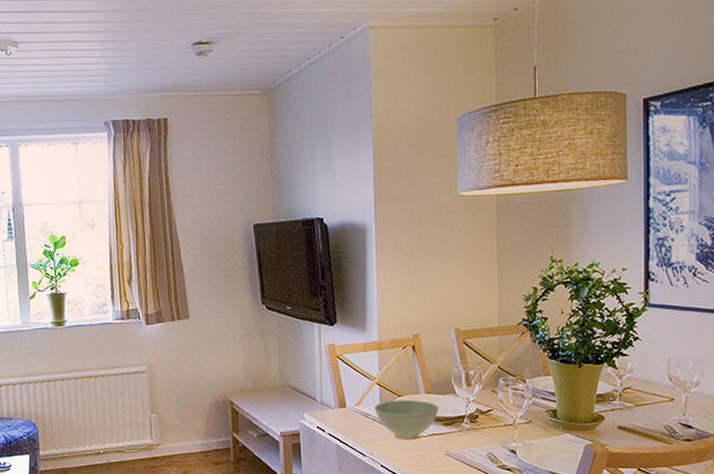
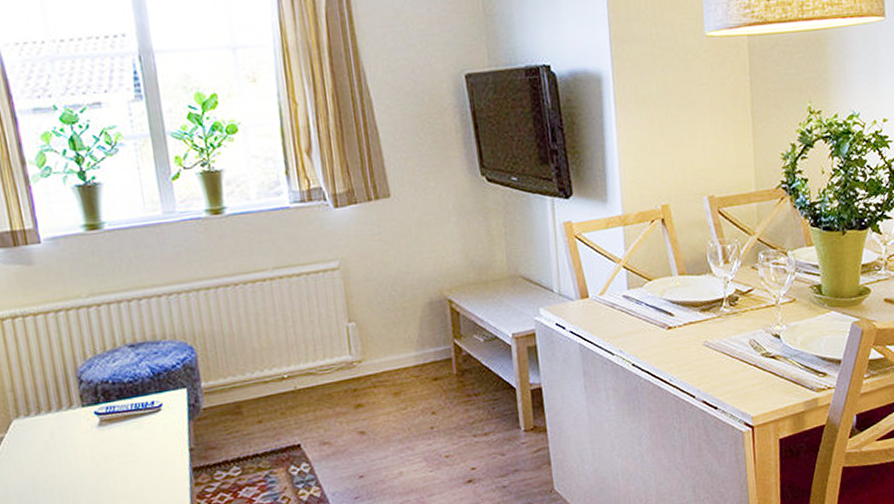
bowl: present [374,399,440,440] -> none [621,283,695,332]

